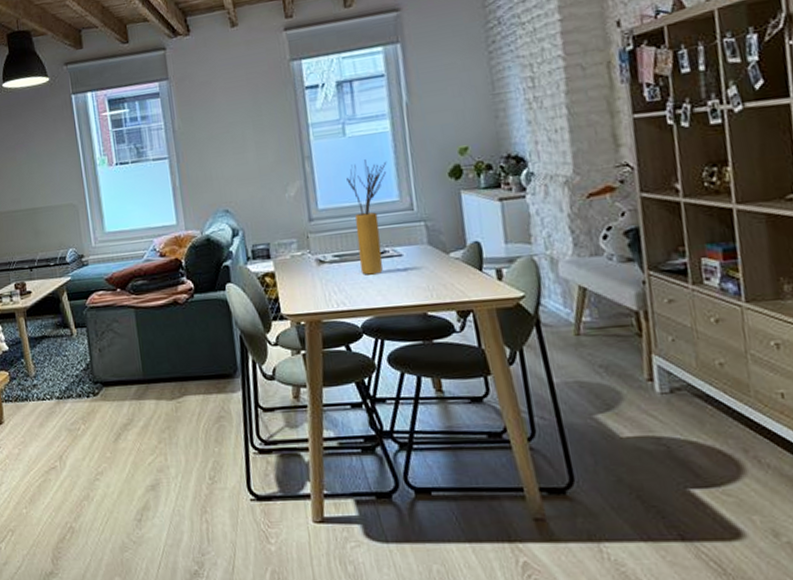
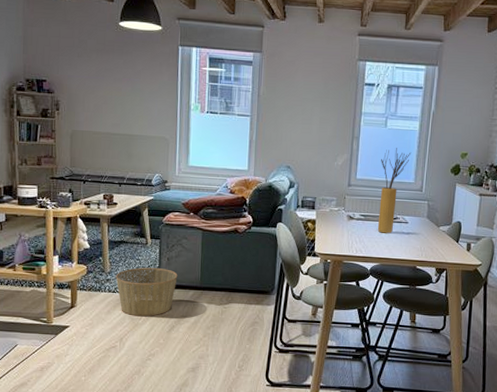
basket: none [42,362,115,427] -> present [116,267,178,317]

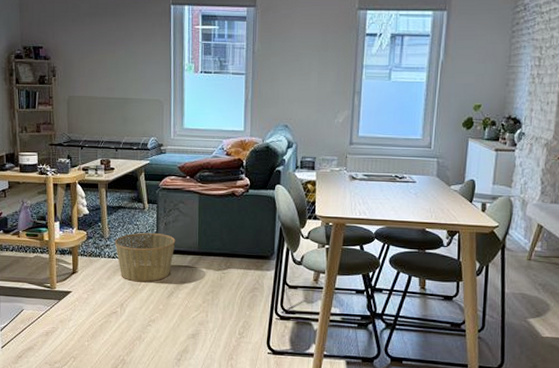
vase: present [377,148,412,234] -> none [382,102,418,194]

